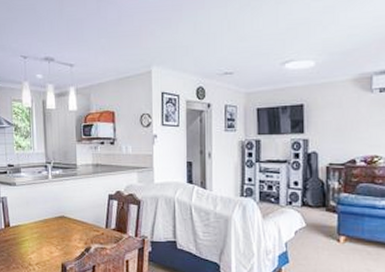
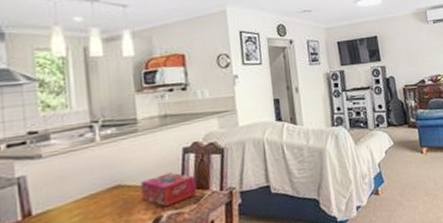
tissue box: none [77,213,117,241] -> present [141,172,197,207]

